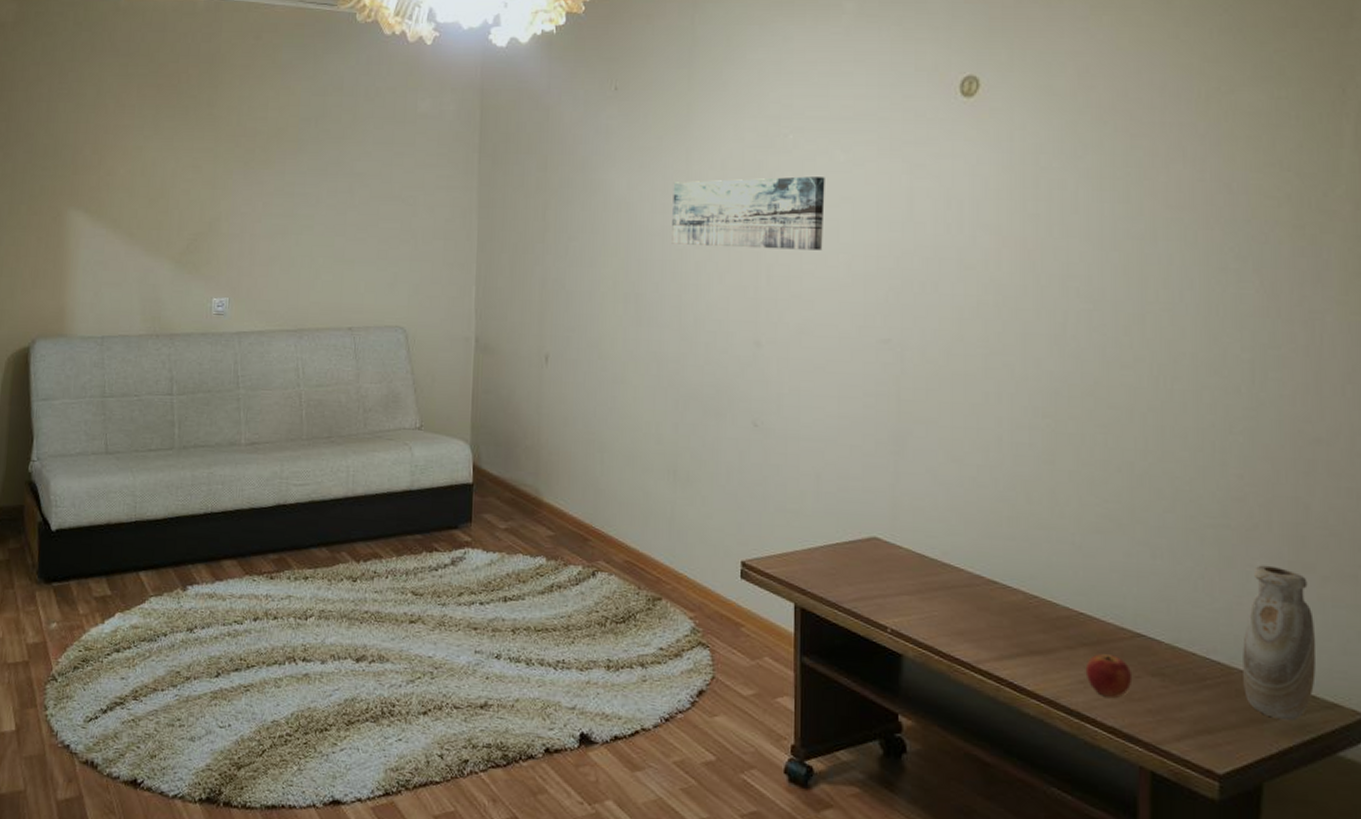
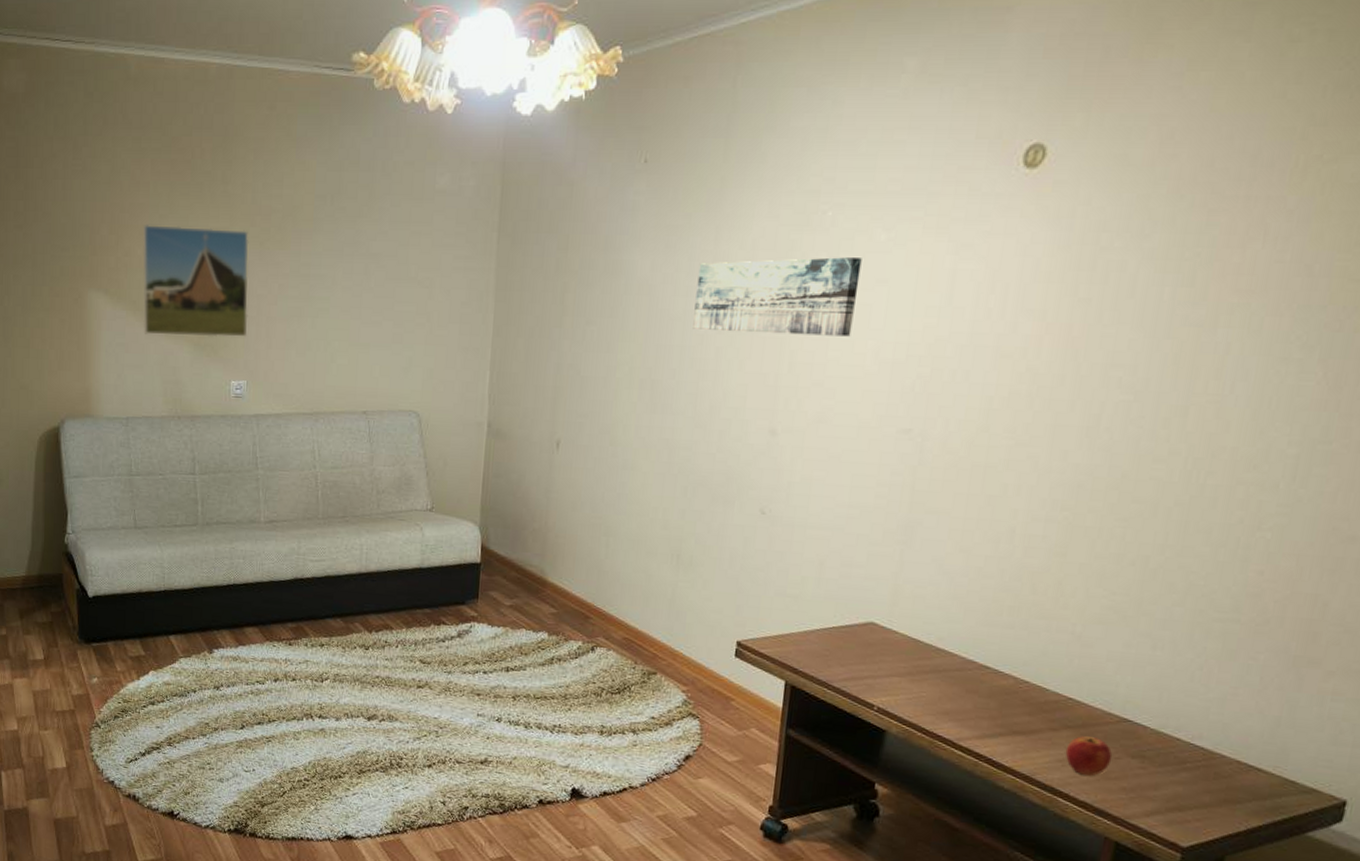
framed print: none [123,144,234,255] -> present [142,223,249,337]
vase: present [1242,565,1317,721] -> none [1223,658,1311,803]

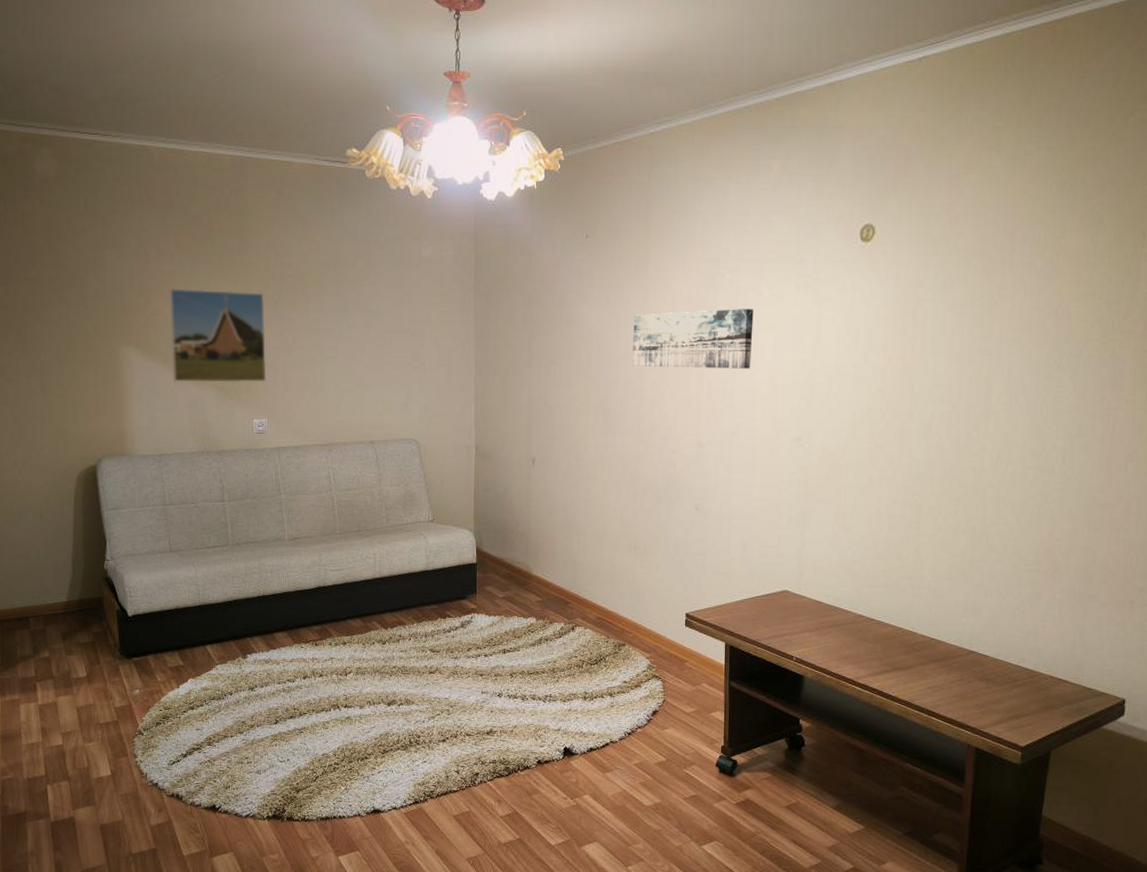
apple: present [1065,736,1113,777] -> none [933,667,966,699]

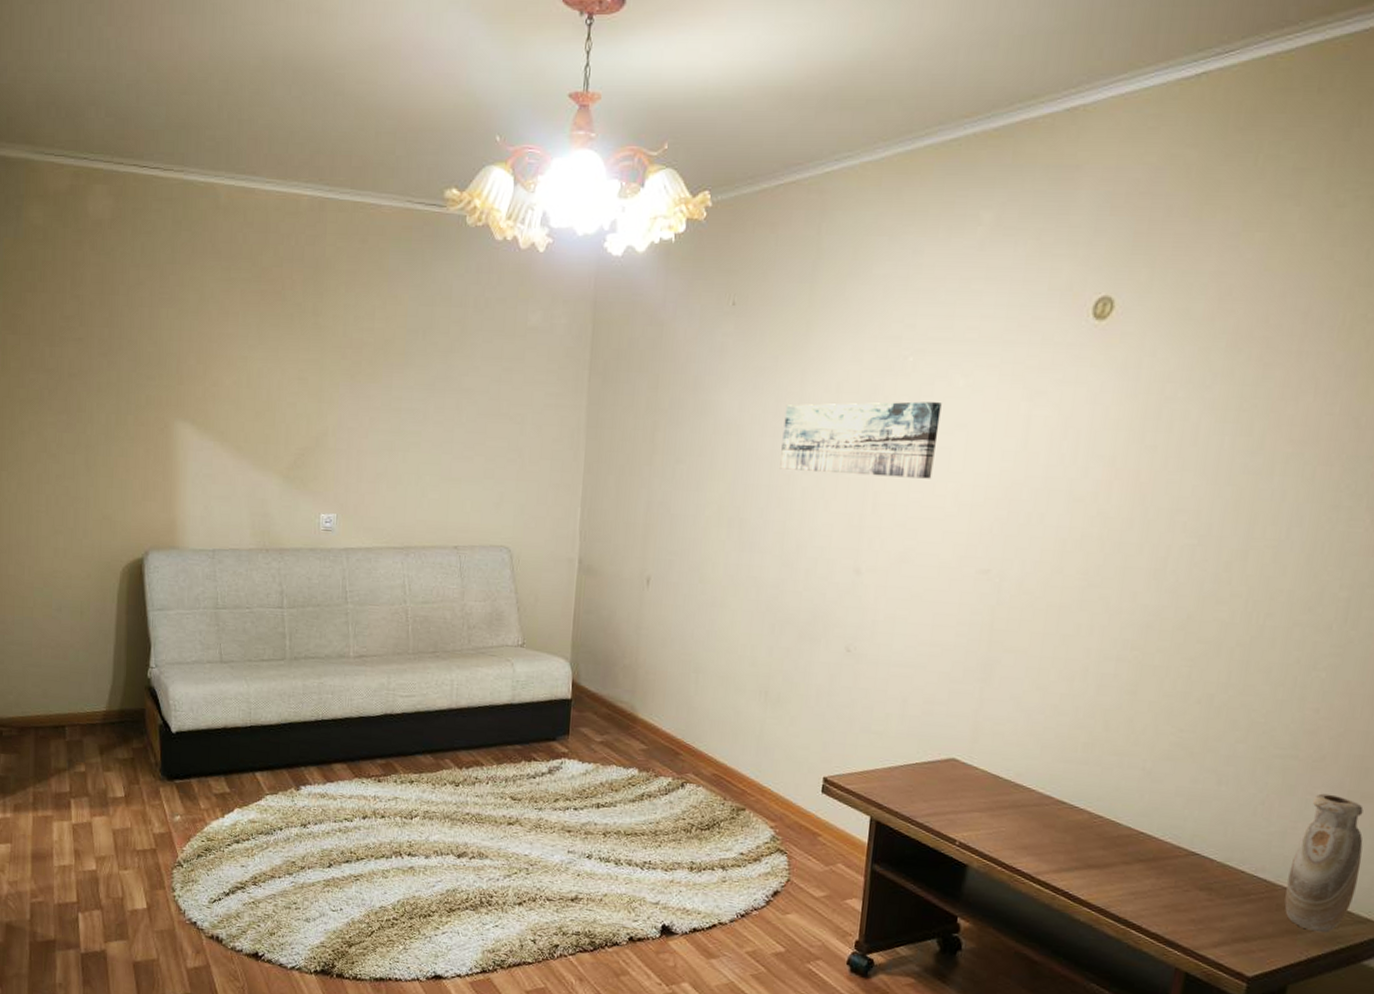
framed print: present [169,287,267,383] -> none [230,354,340,470]
vase: none [1042,597,1094,706] -> present [1284,793,1364,933]

